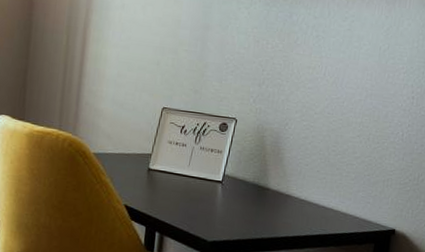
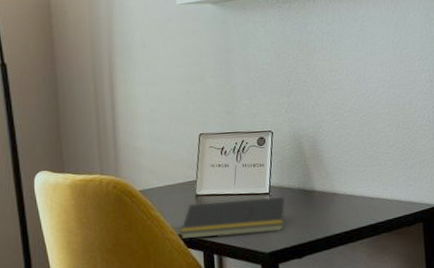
notepad: none [126,176,236,222] -> present [179,197,285,240]

